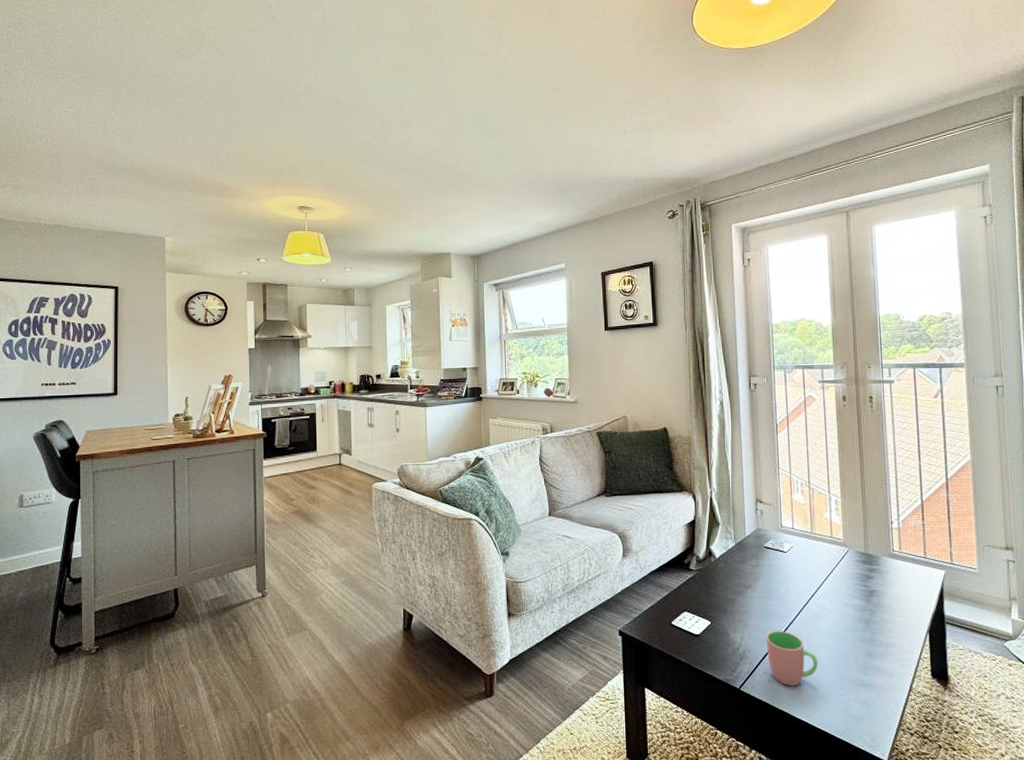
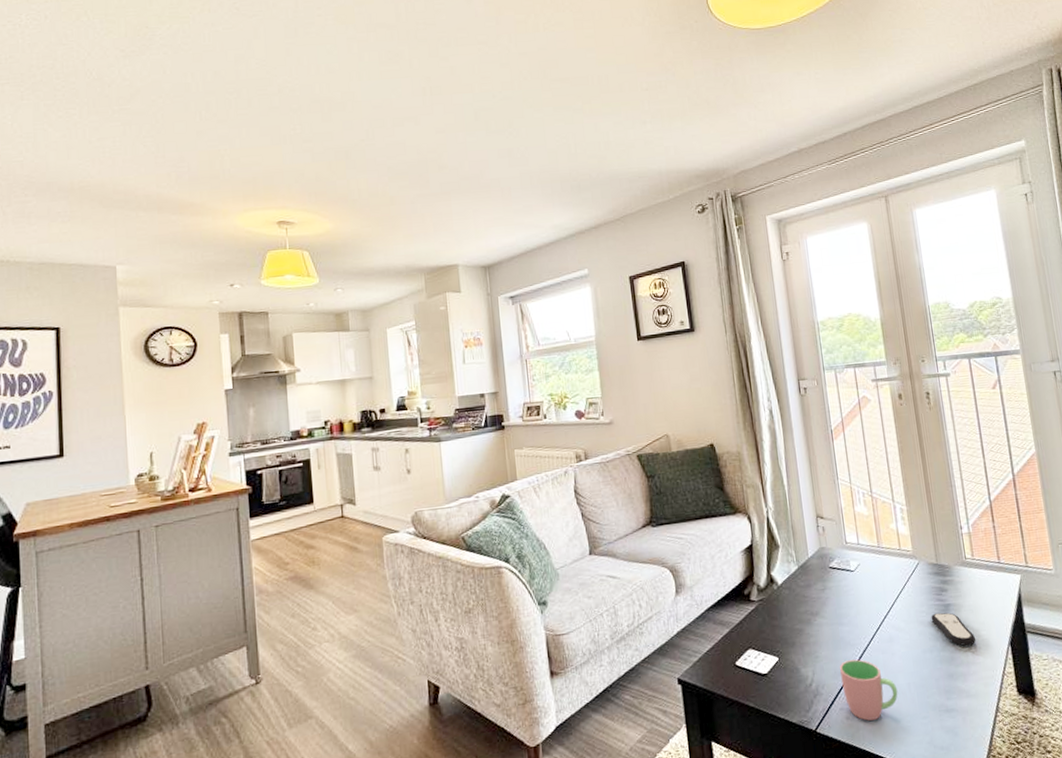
remote control: none [855,597,897,629] -> present [931,612,976,646]

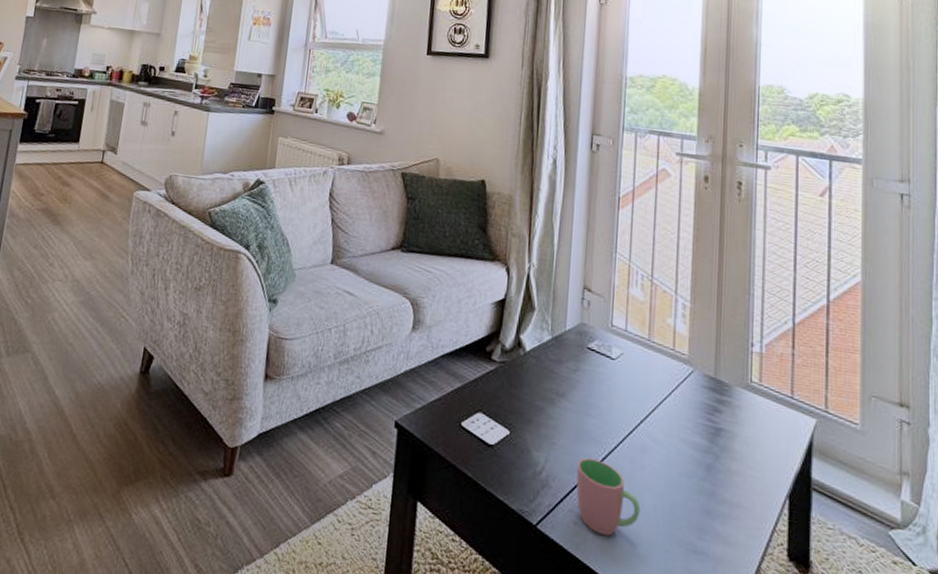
remote control: present [931,612,976,646] -> none [696,434,747,484]

